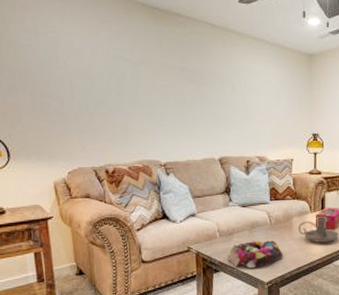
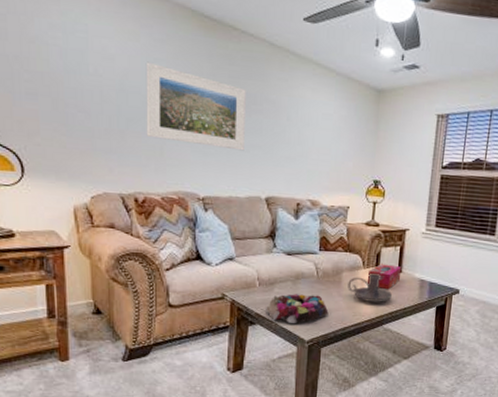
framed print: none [107,51,197,120] -> present [145,61,246,151]

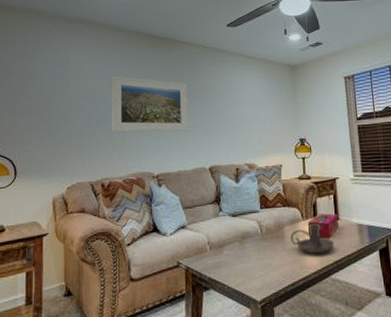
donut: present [266,294,329,324] -> none [217,252,277,285]

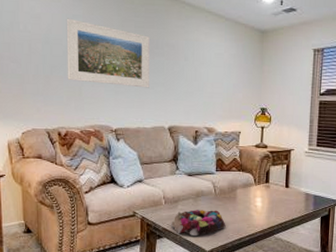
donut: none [217,252,277,285] -> present [171,210,226,237]
candle holder: present [291,224,334,253] -> none [242,190,281,215]
tissue box: present [308,213,339,239] -> none [259,181,289,204]

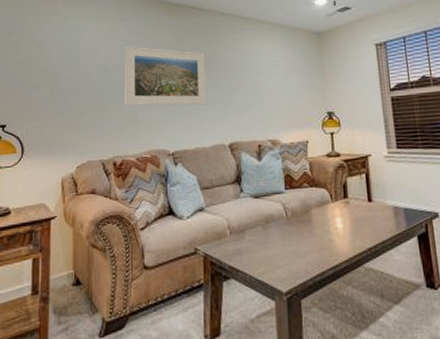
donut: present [171,210,226,237] -> none [239,238,304,275]

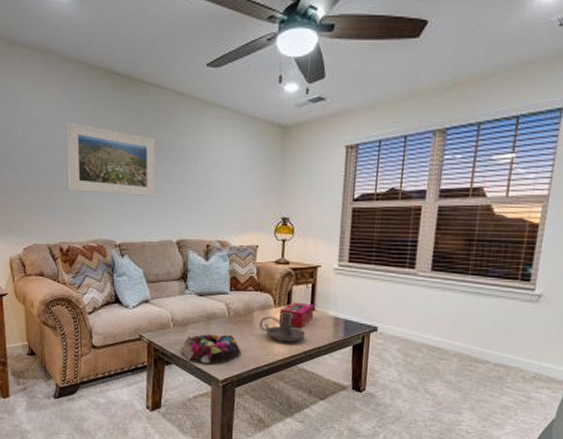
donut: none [239,238,304,275] -> present [180,334,241,364]
candle holder: none [319,206,367,239] -> present [259,312,305,342]
tissue box: none [338,194,372,223] -> present [280,302,315,329]

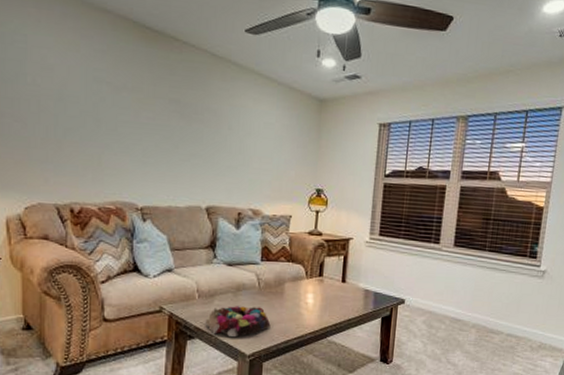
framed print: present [65,121,155,197] -> none [84,71,187,160]
candle holder: present [259,312,305,342] -> none [290,284,336,314]
tissue box: present [280,302,315,329] -> none [311,274,346,301]

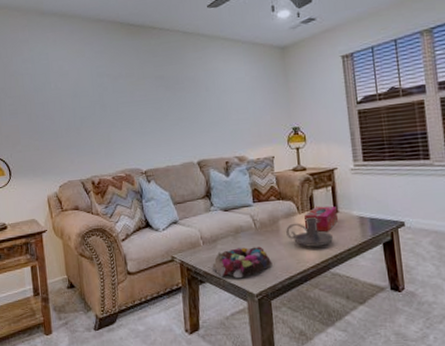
candle holder: none [290,284,336,314] -> present [286,217,333,247]
tissue box: none [311,274,346,301] -> present [304,206,338,232]

